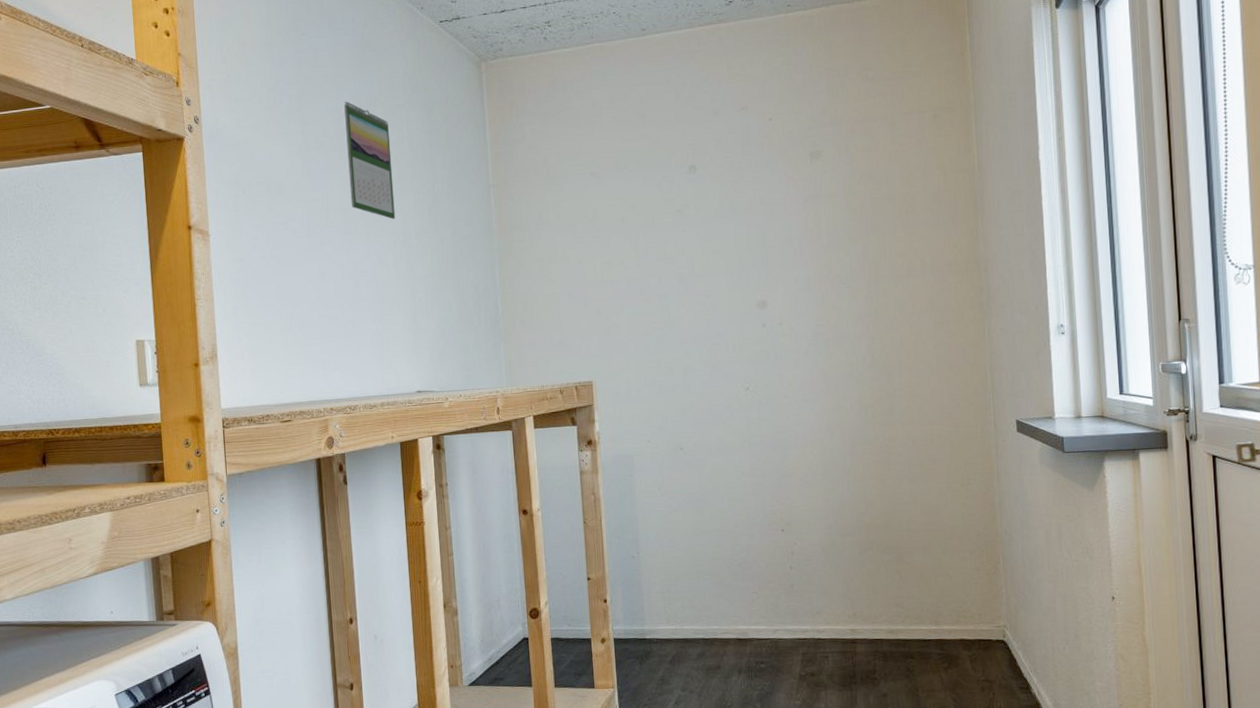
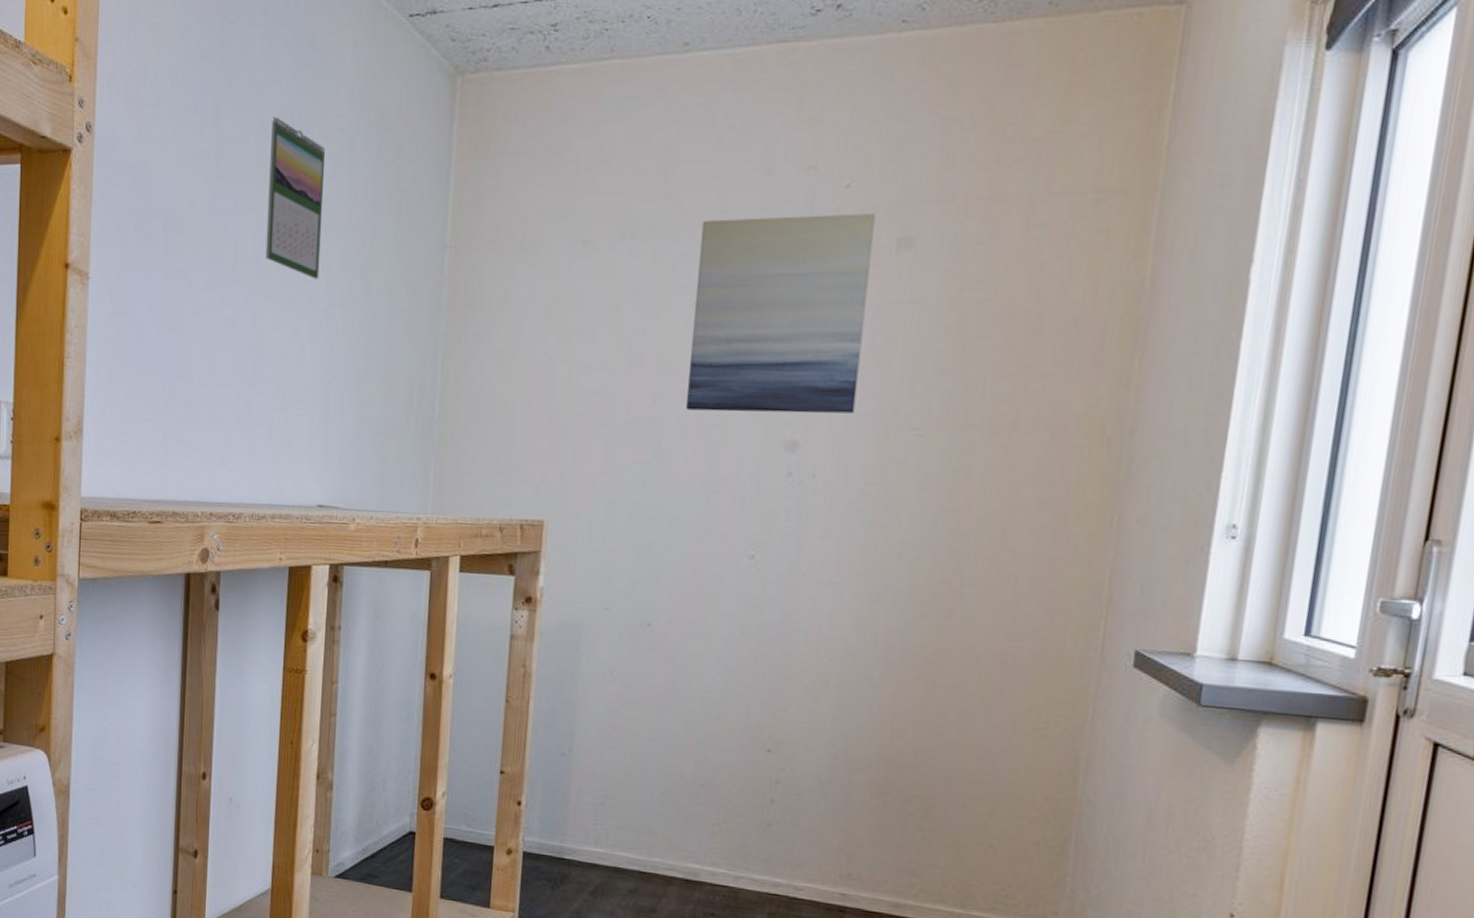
wall art: none [674,137,801,287] -> present [686,213,876,414]

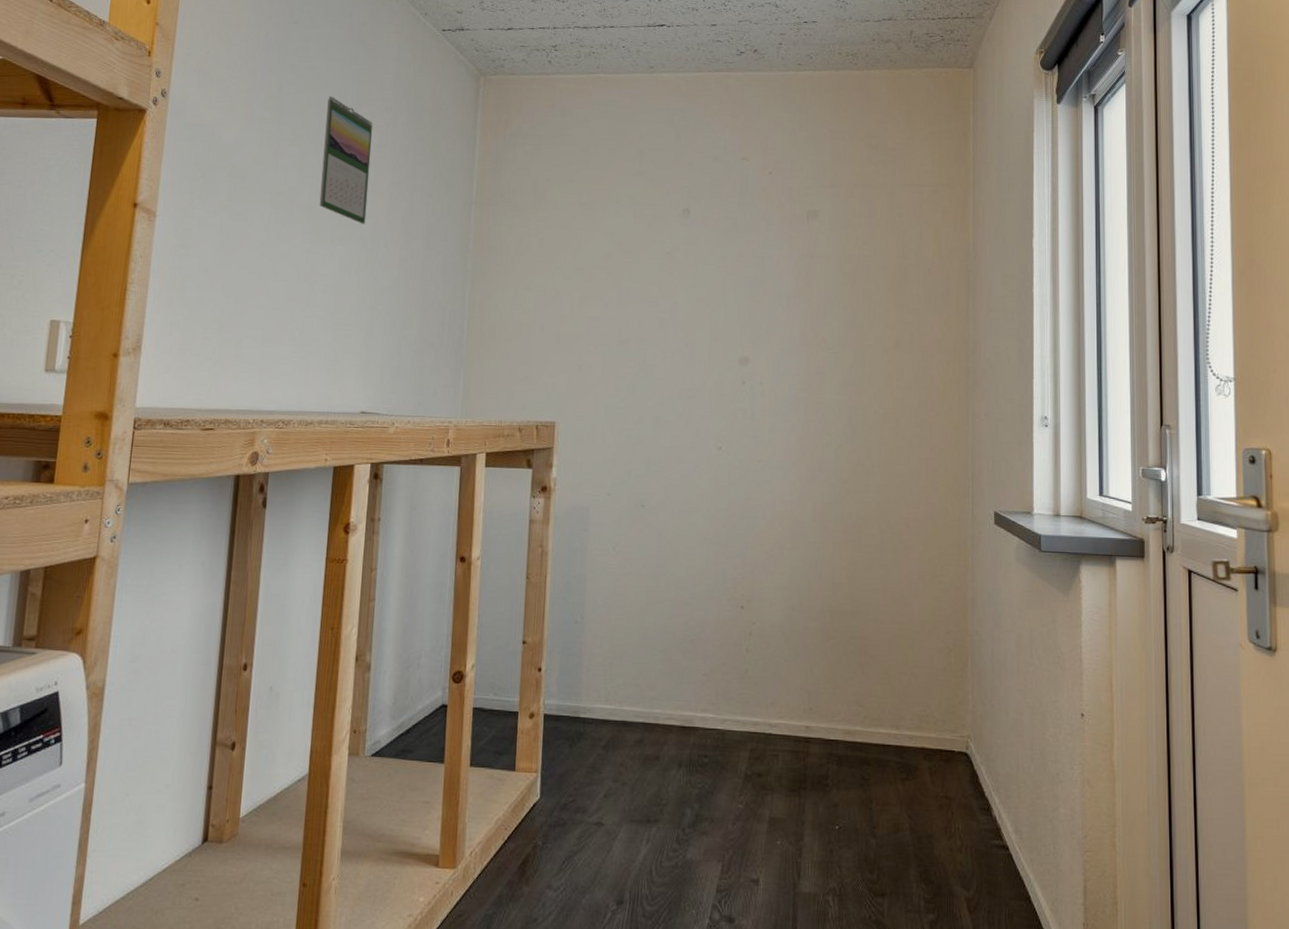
wall art: present [686,213,876,414] -> none [664,192,791,337]

